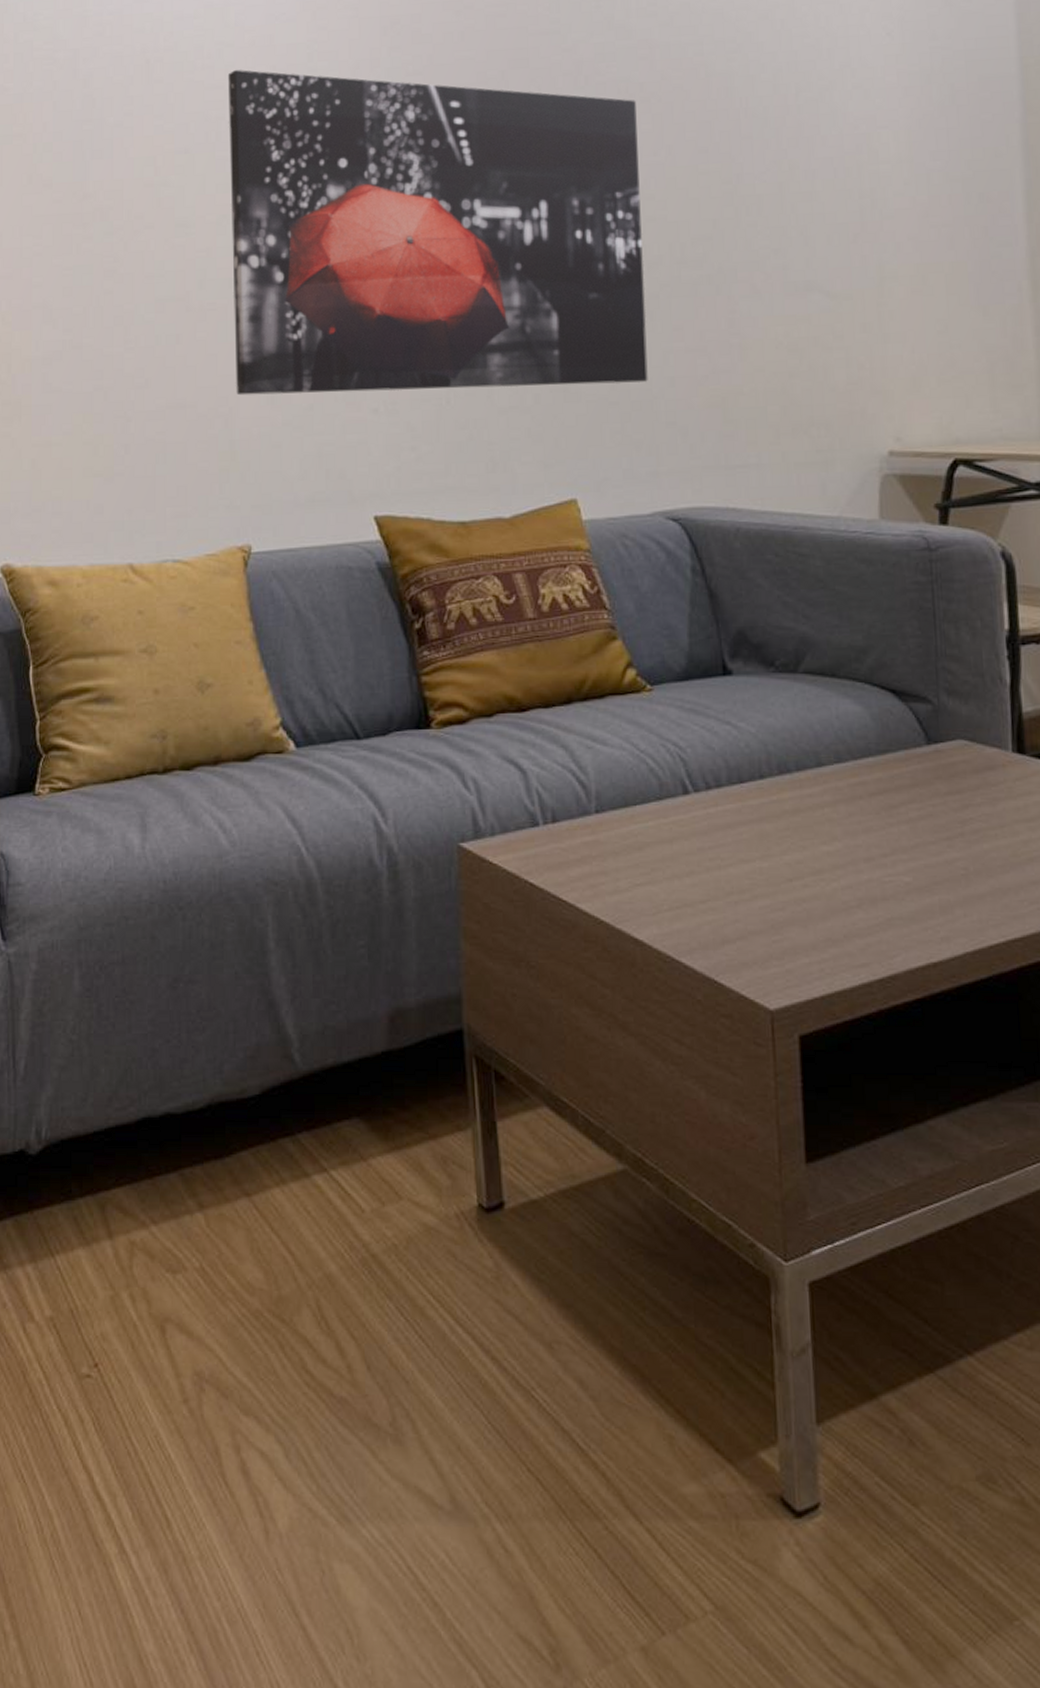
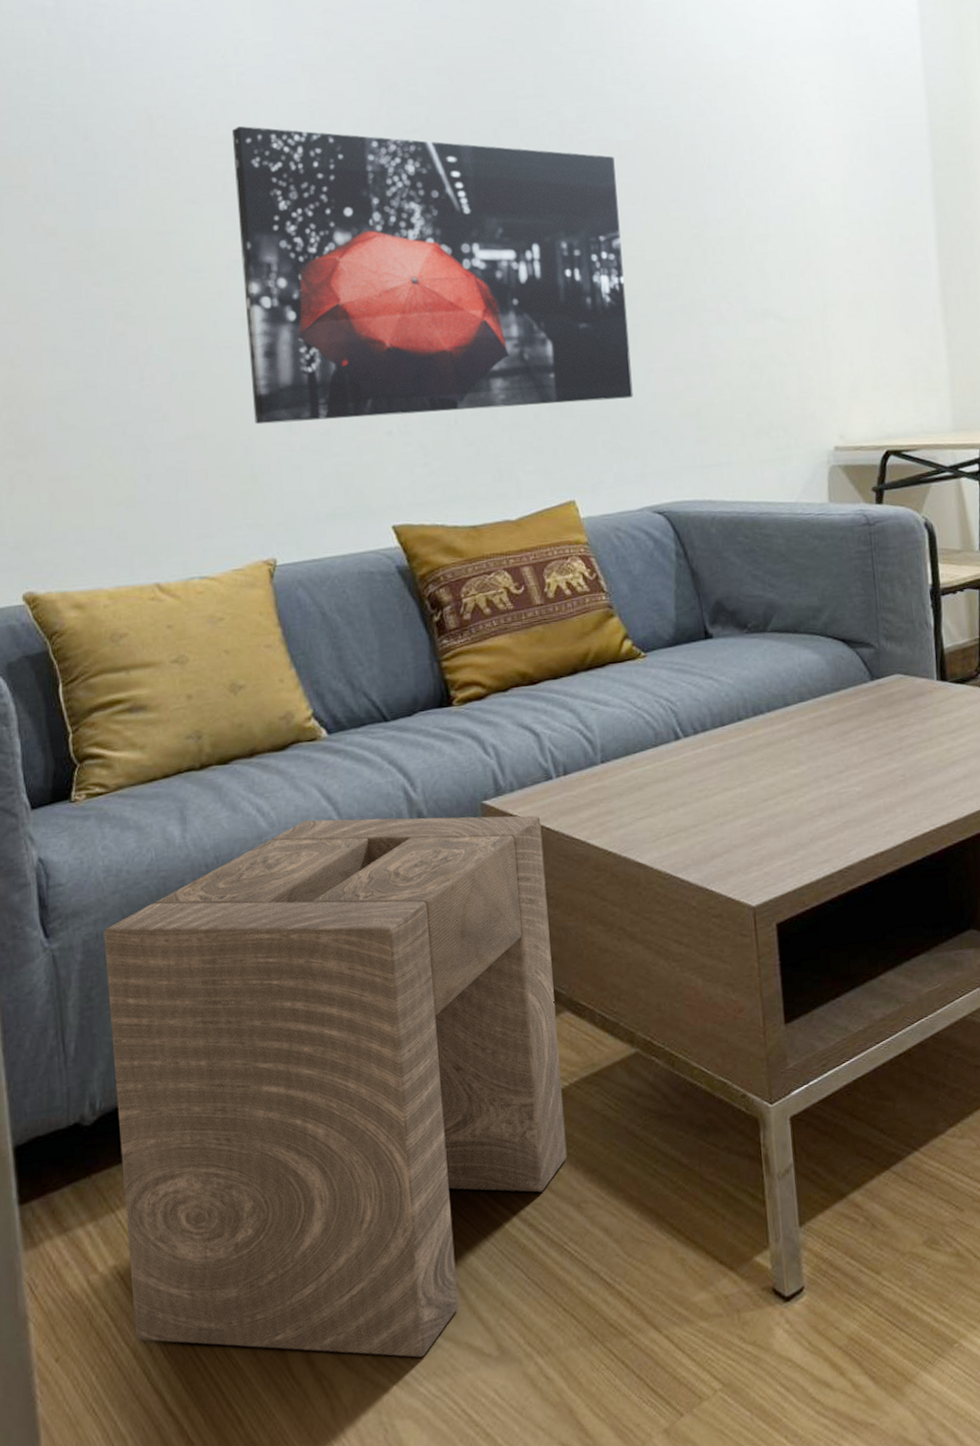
stool: none [59,843,539,1492] -> present [103,815,567,1358]

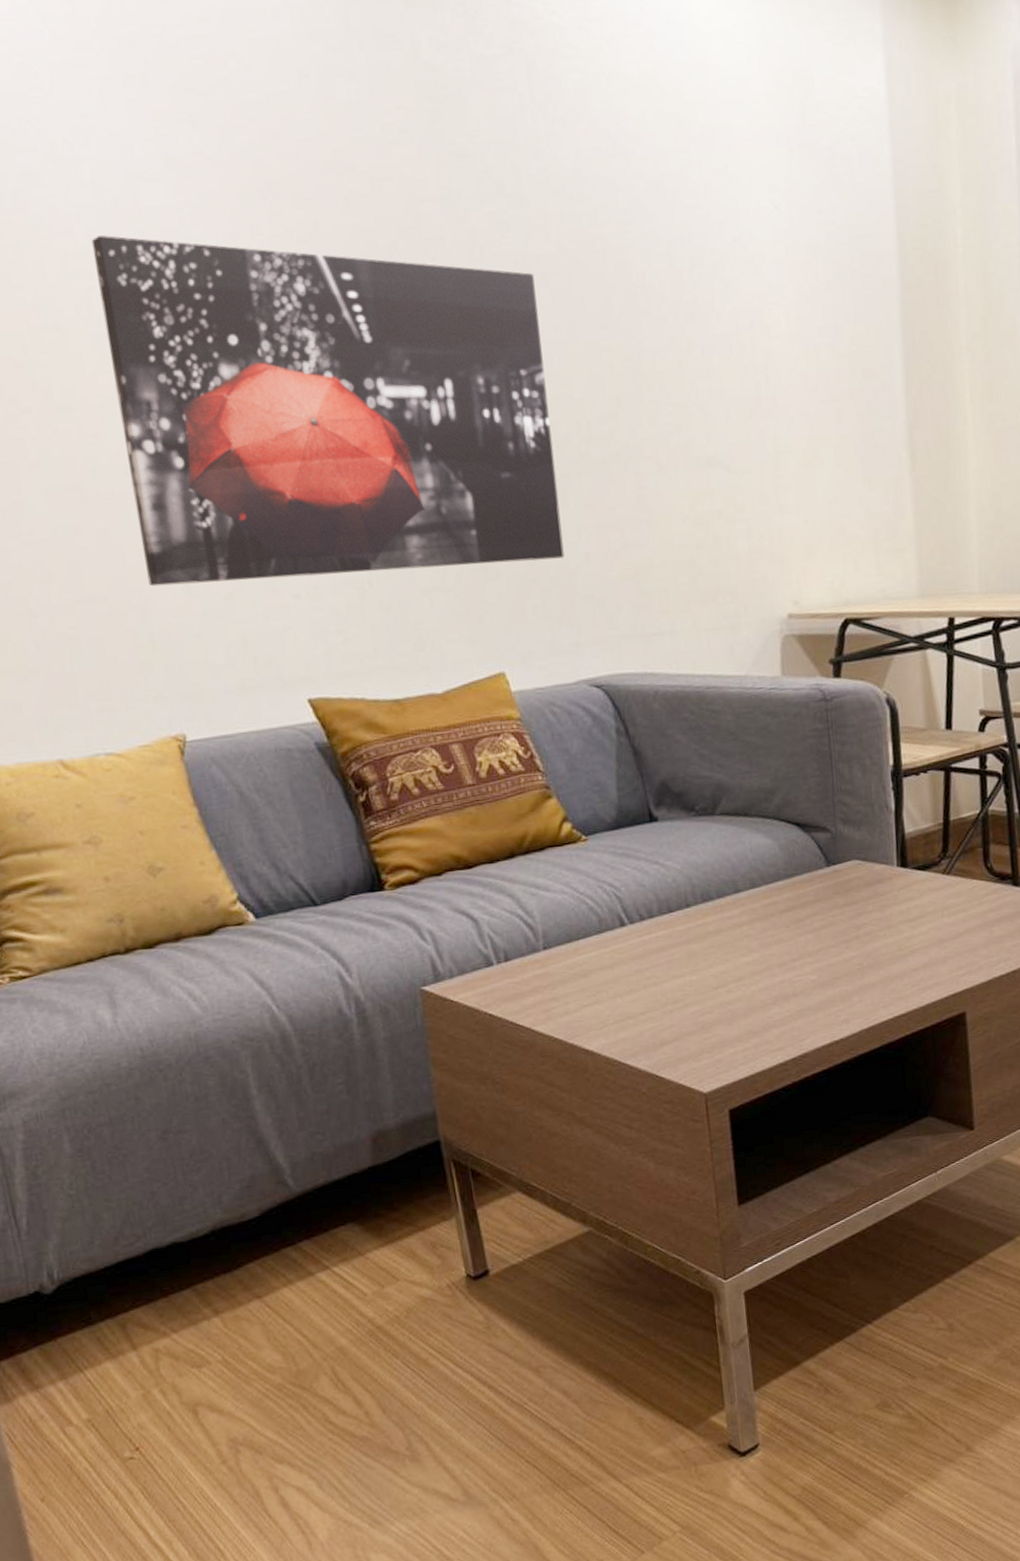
stool: present [103,815,567,1358] -> none [43,1001,524,1501]

